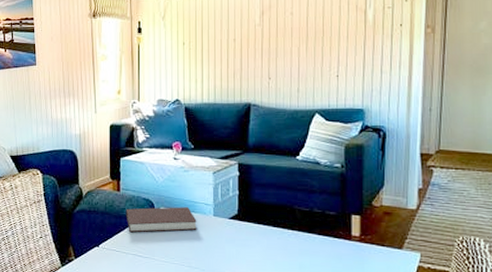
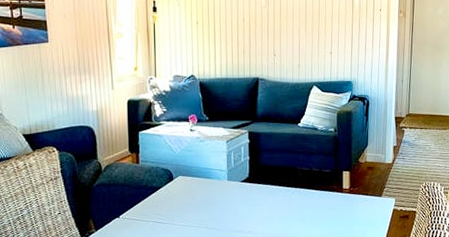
notebook: present [126,207,197,233] -> none [145,174,213,202]

